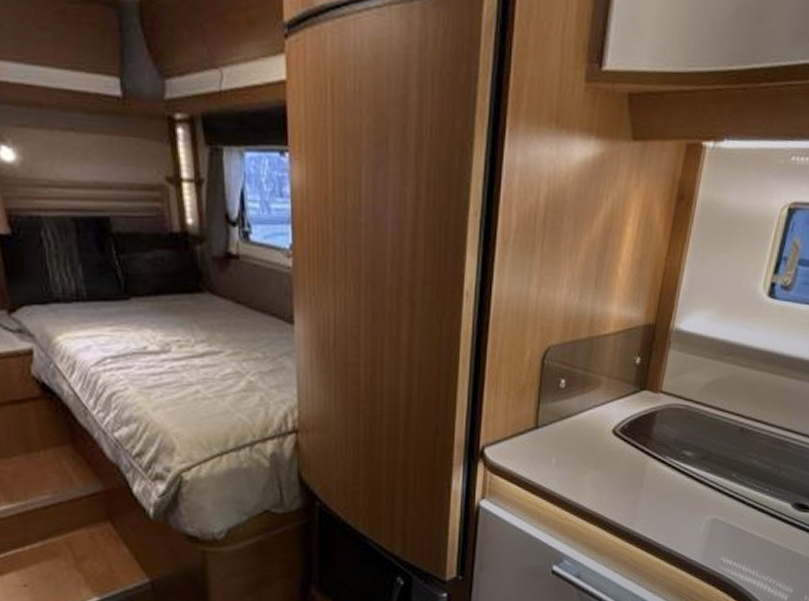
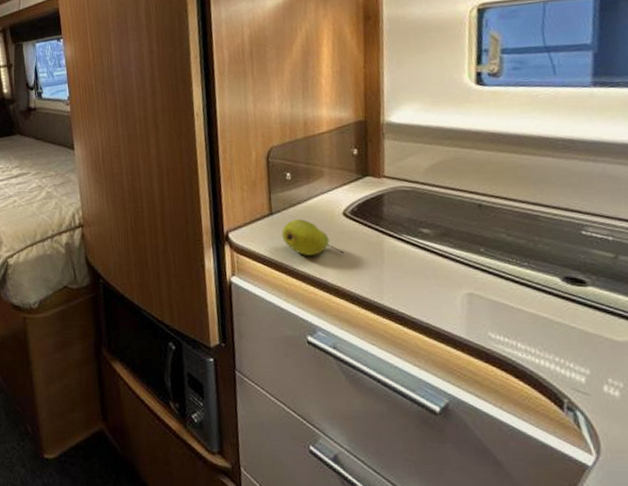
fruit: none [544,435,606,477] -> present [281,219,345,255]

